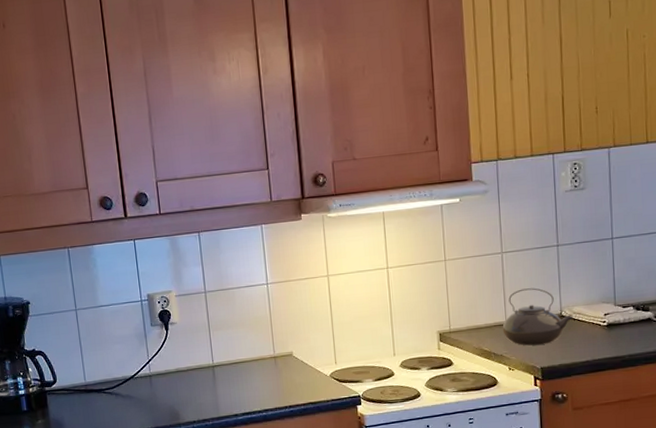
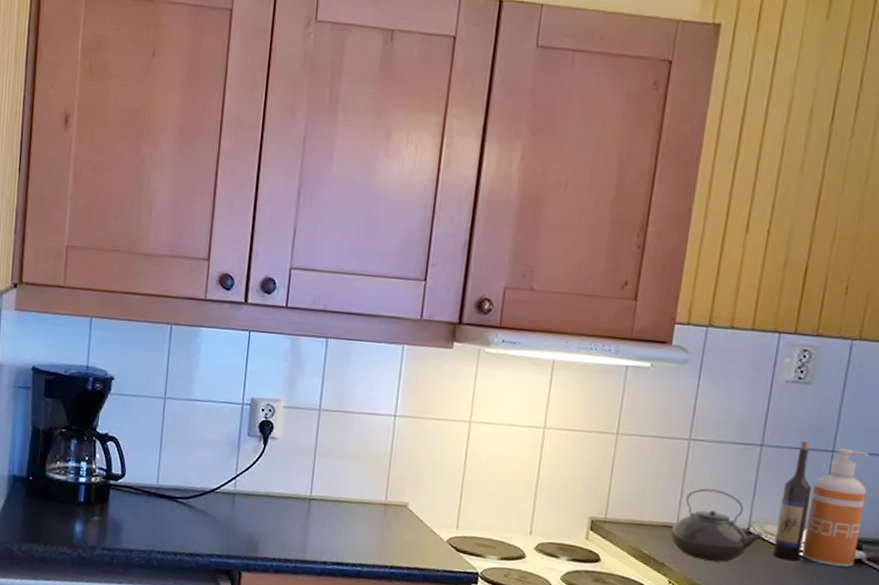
wine bottle: none [580,235,605,331] -> present [773,441,812,561]
soap dispenser: none [602,233,646,329] -> present [802,448,869,568]

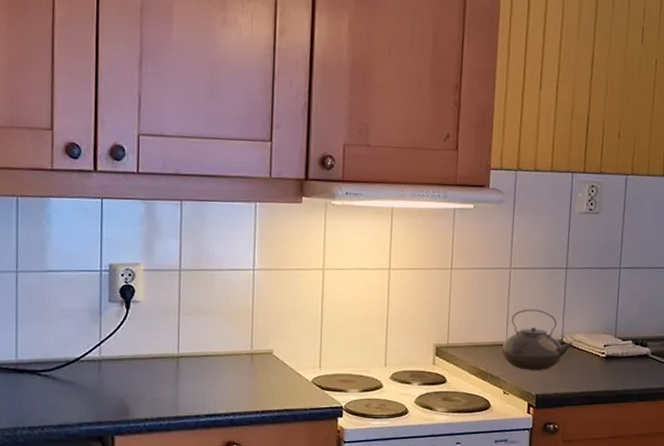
wine bottle: present [773,441,812,561] -> none [582,262,607,361]
soap dispenser: present [802,448,869,568] -> none [604,265,647,363]

